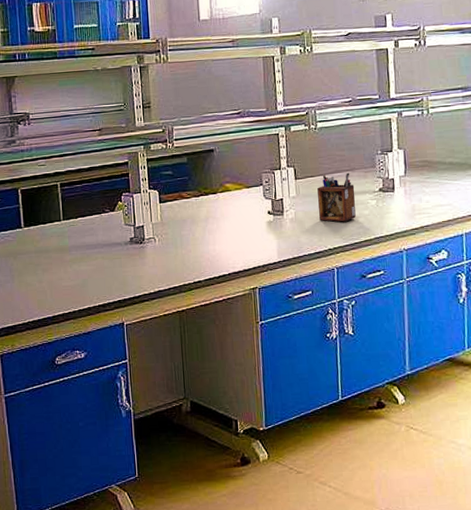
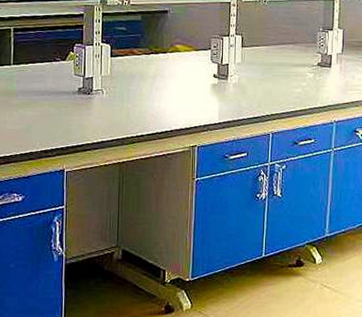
desk organizer: present [317,173,356,222] -> none [260,45,296,91]

